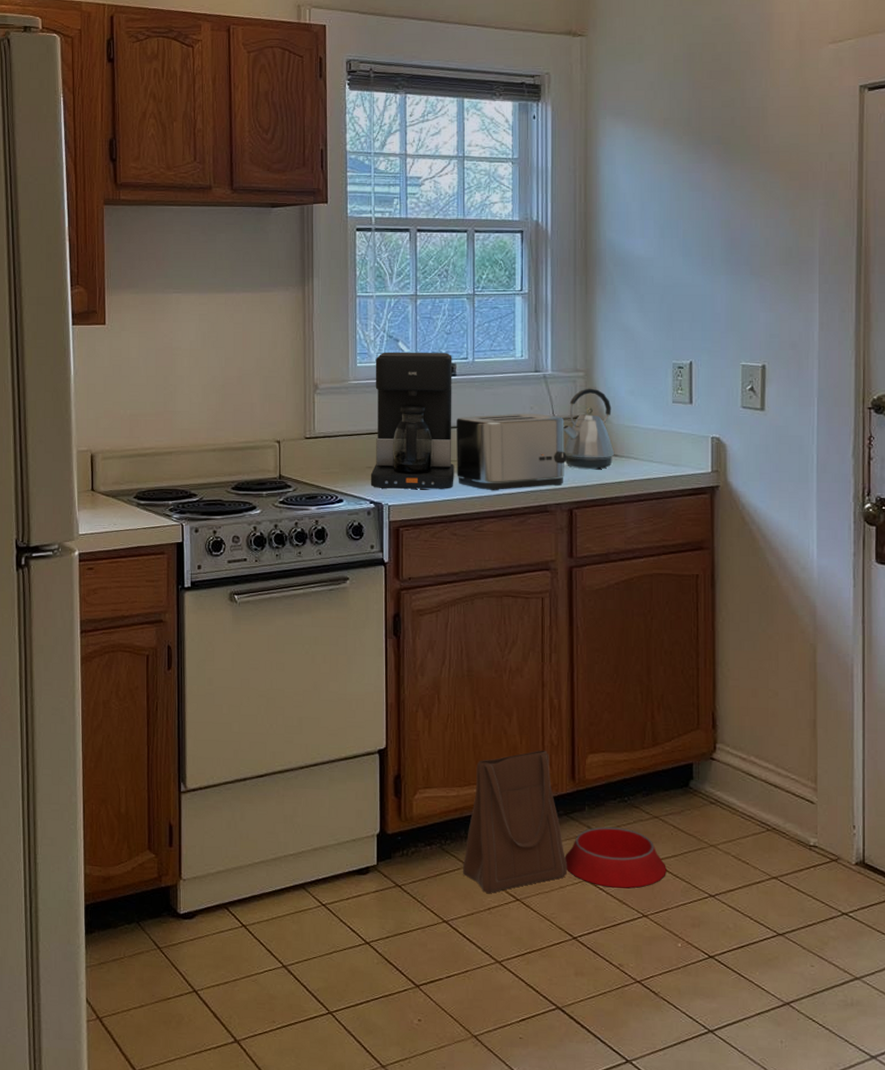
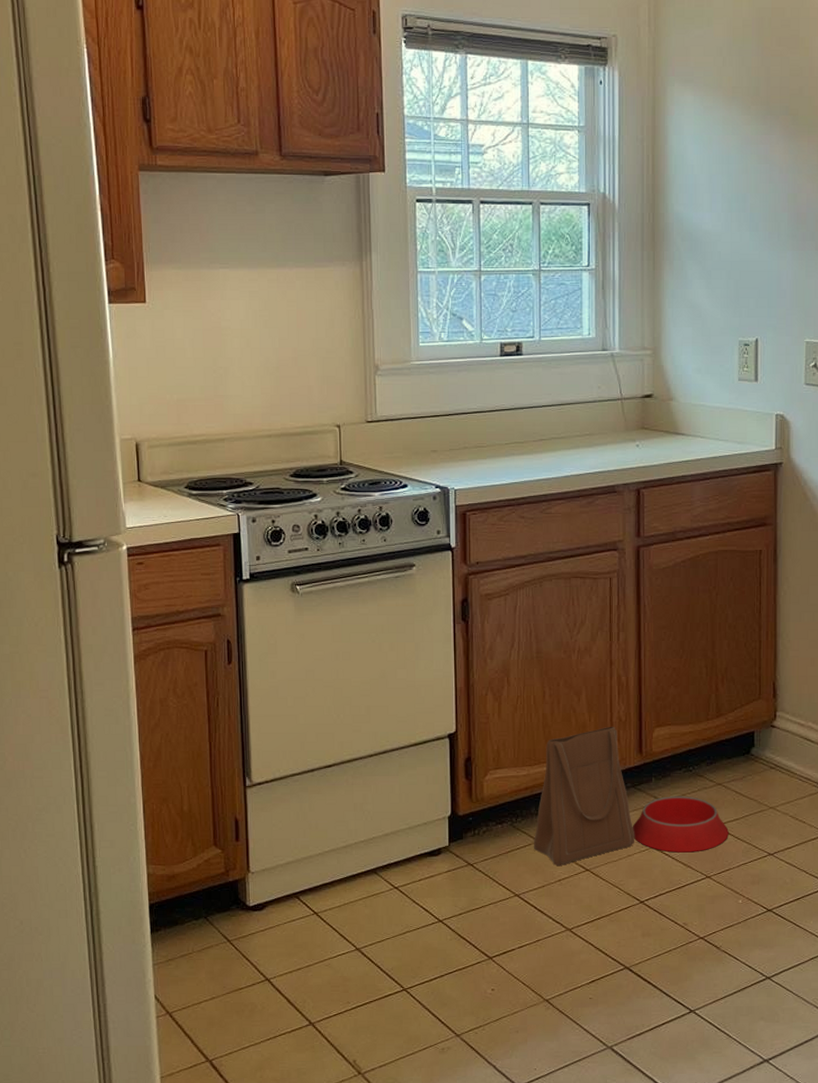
coffee maker: present [370,352,454,489] -> none [435,330,522,472]
toaster: present [456,413,567,491] -> none [522,392,634,473]
kettle: present [563,388,615,470] -> none [631,366,682,449]

